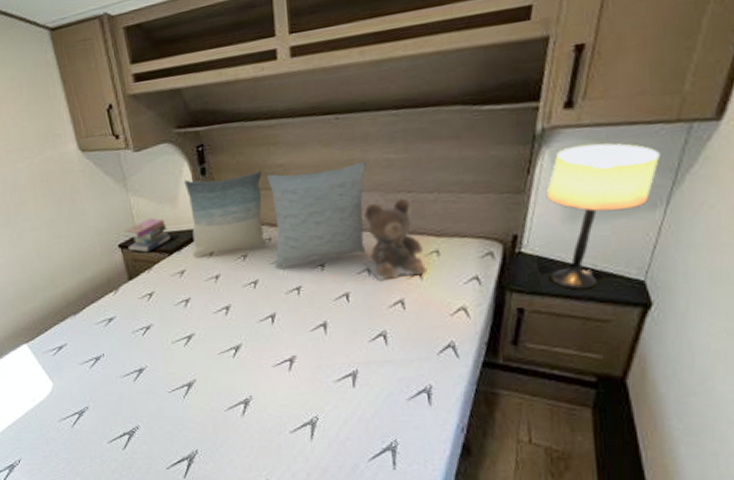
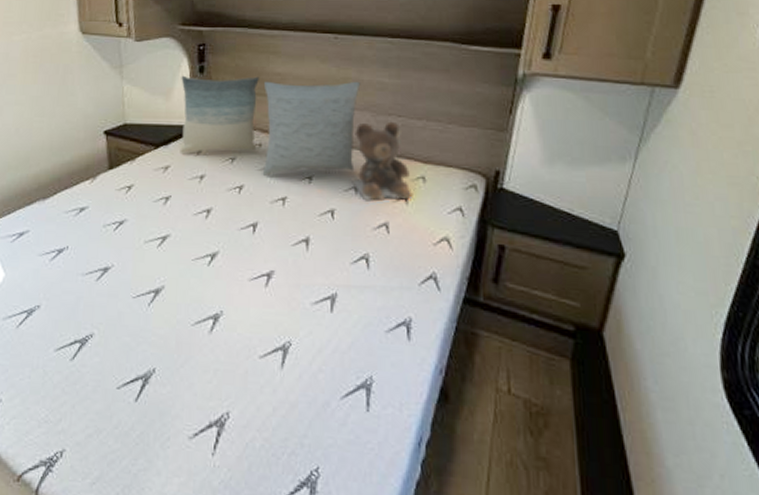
books: present [124,217,171,253] -> none [112,108,160,143]
table lamp: present [546,143,661,290] -> none [526,93,629,233]

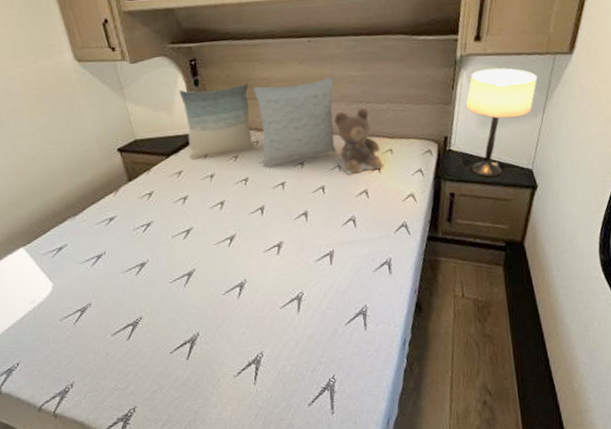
table lamp: none [526,93,629,233] -> present [465,67,538,178]

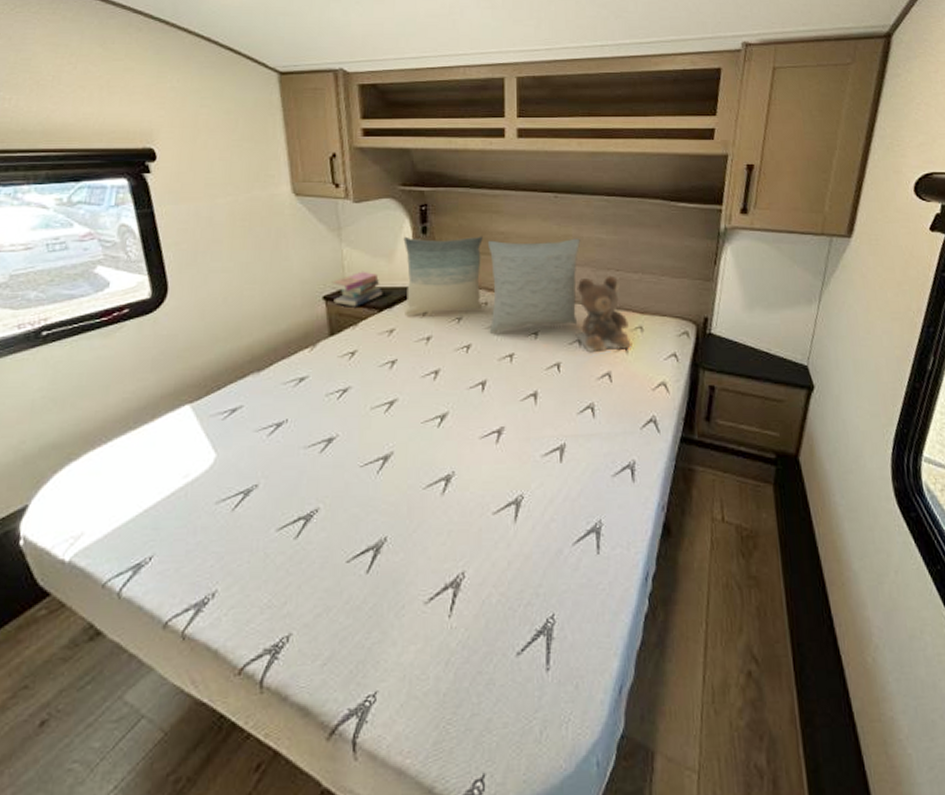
books: none [122,124,168,156] -> present [331,271,383,307]
table lamp: present [465,67,538,178] -> none [729,245,813,371]

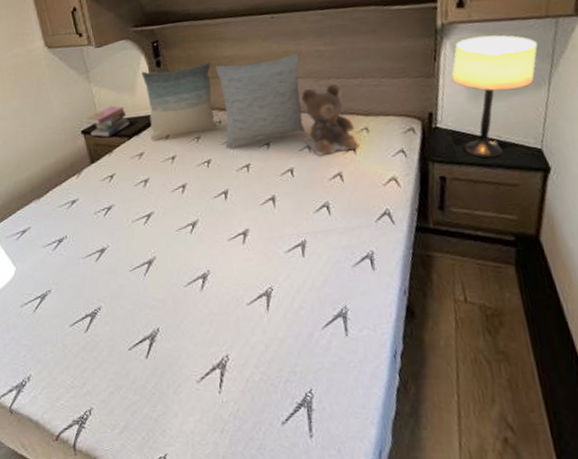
table lamp: none [729,245,813,371] -> present [451,35,538,159]

